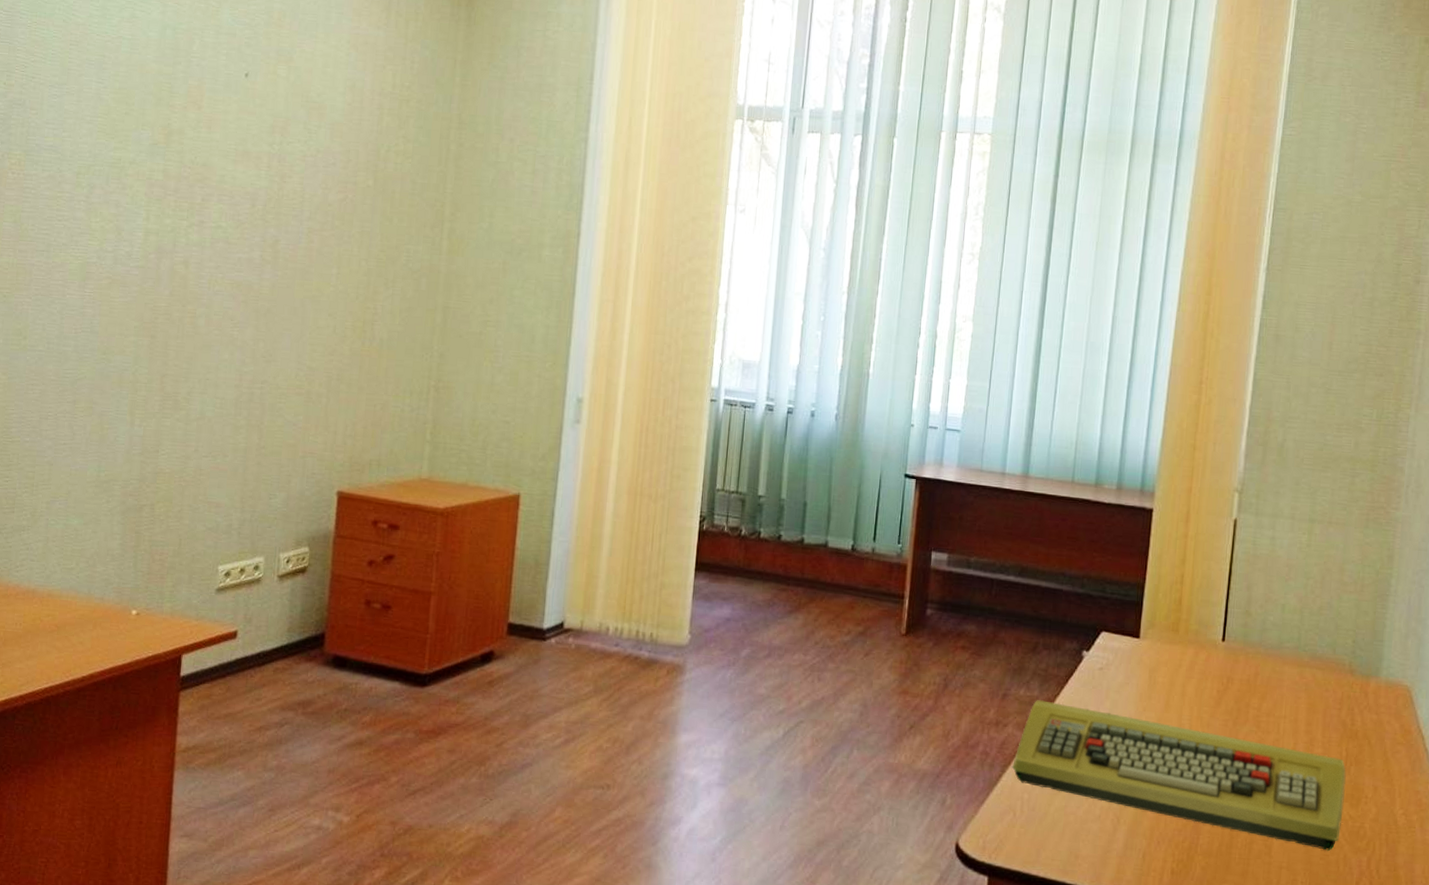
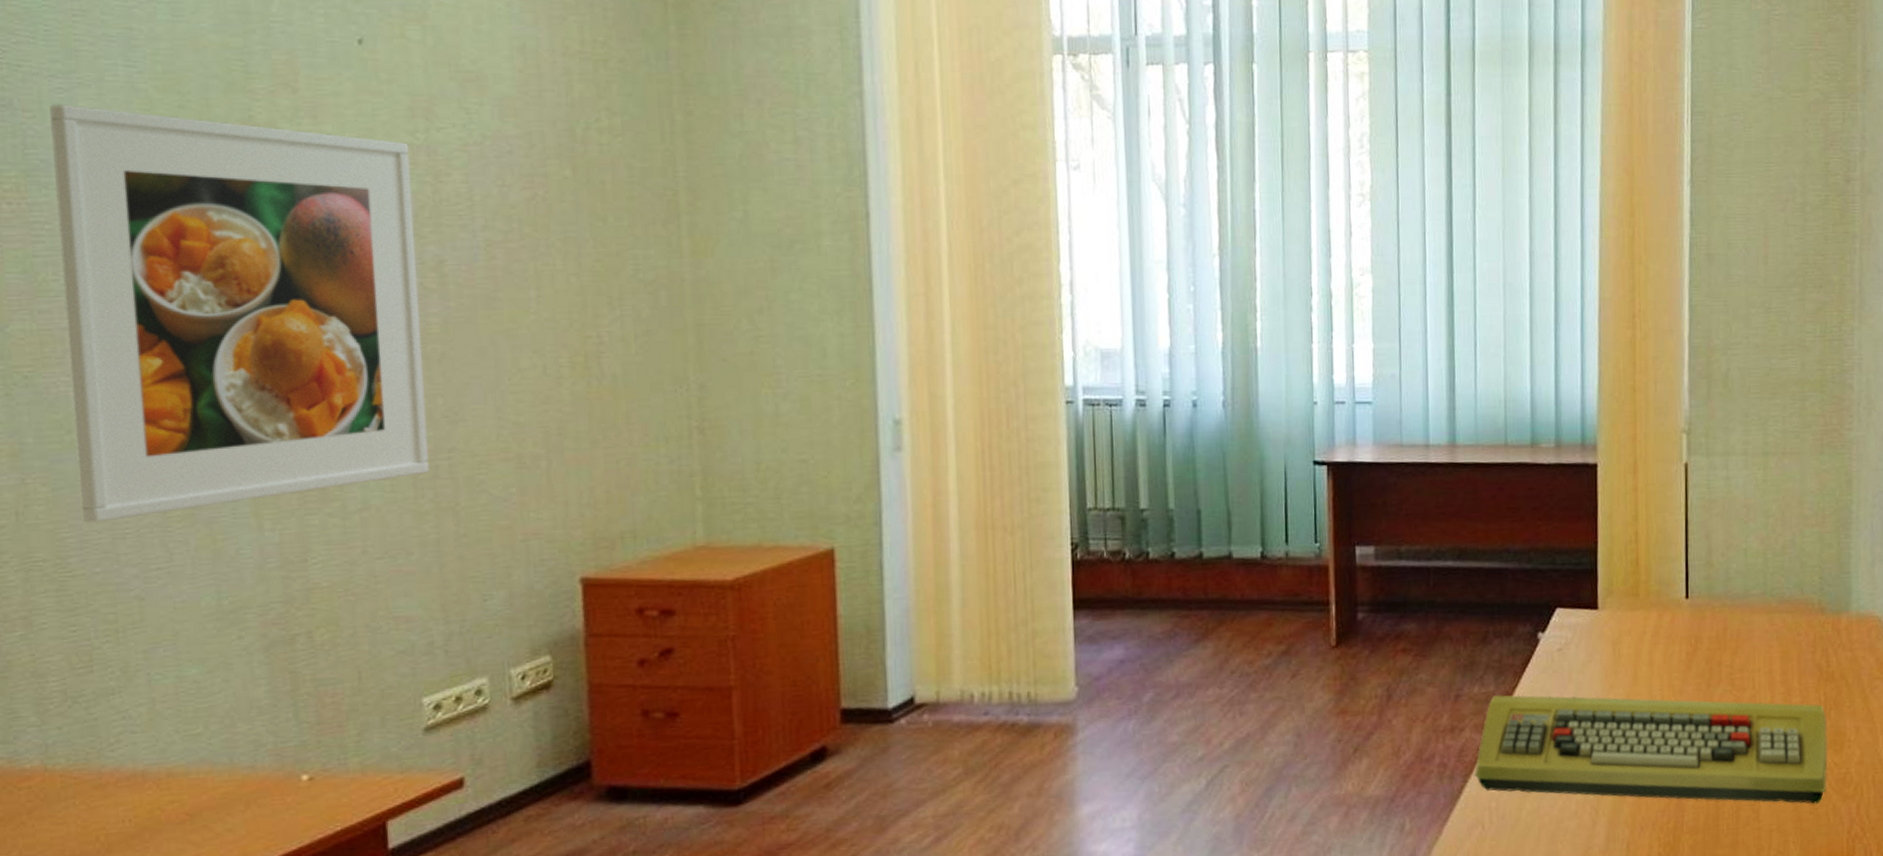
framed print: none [24,106,267,405] -> present [50,104,429,523]

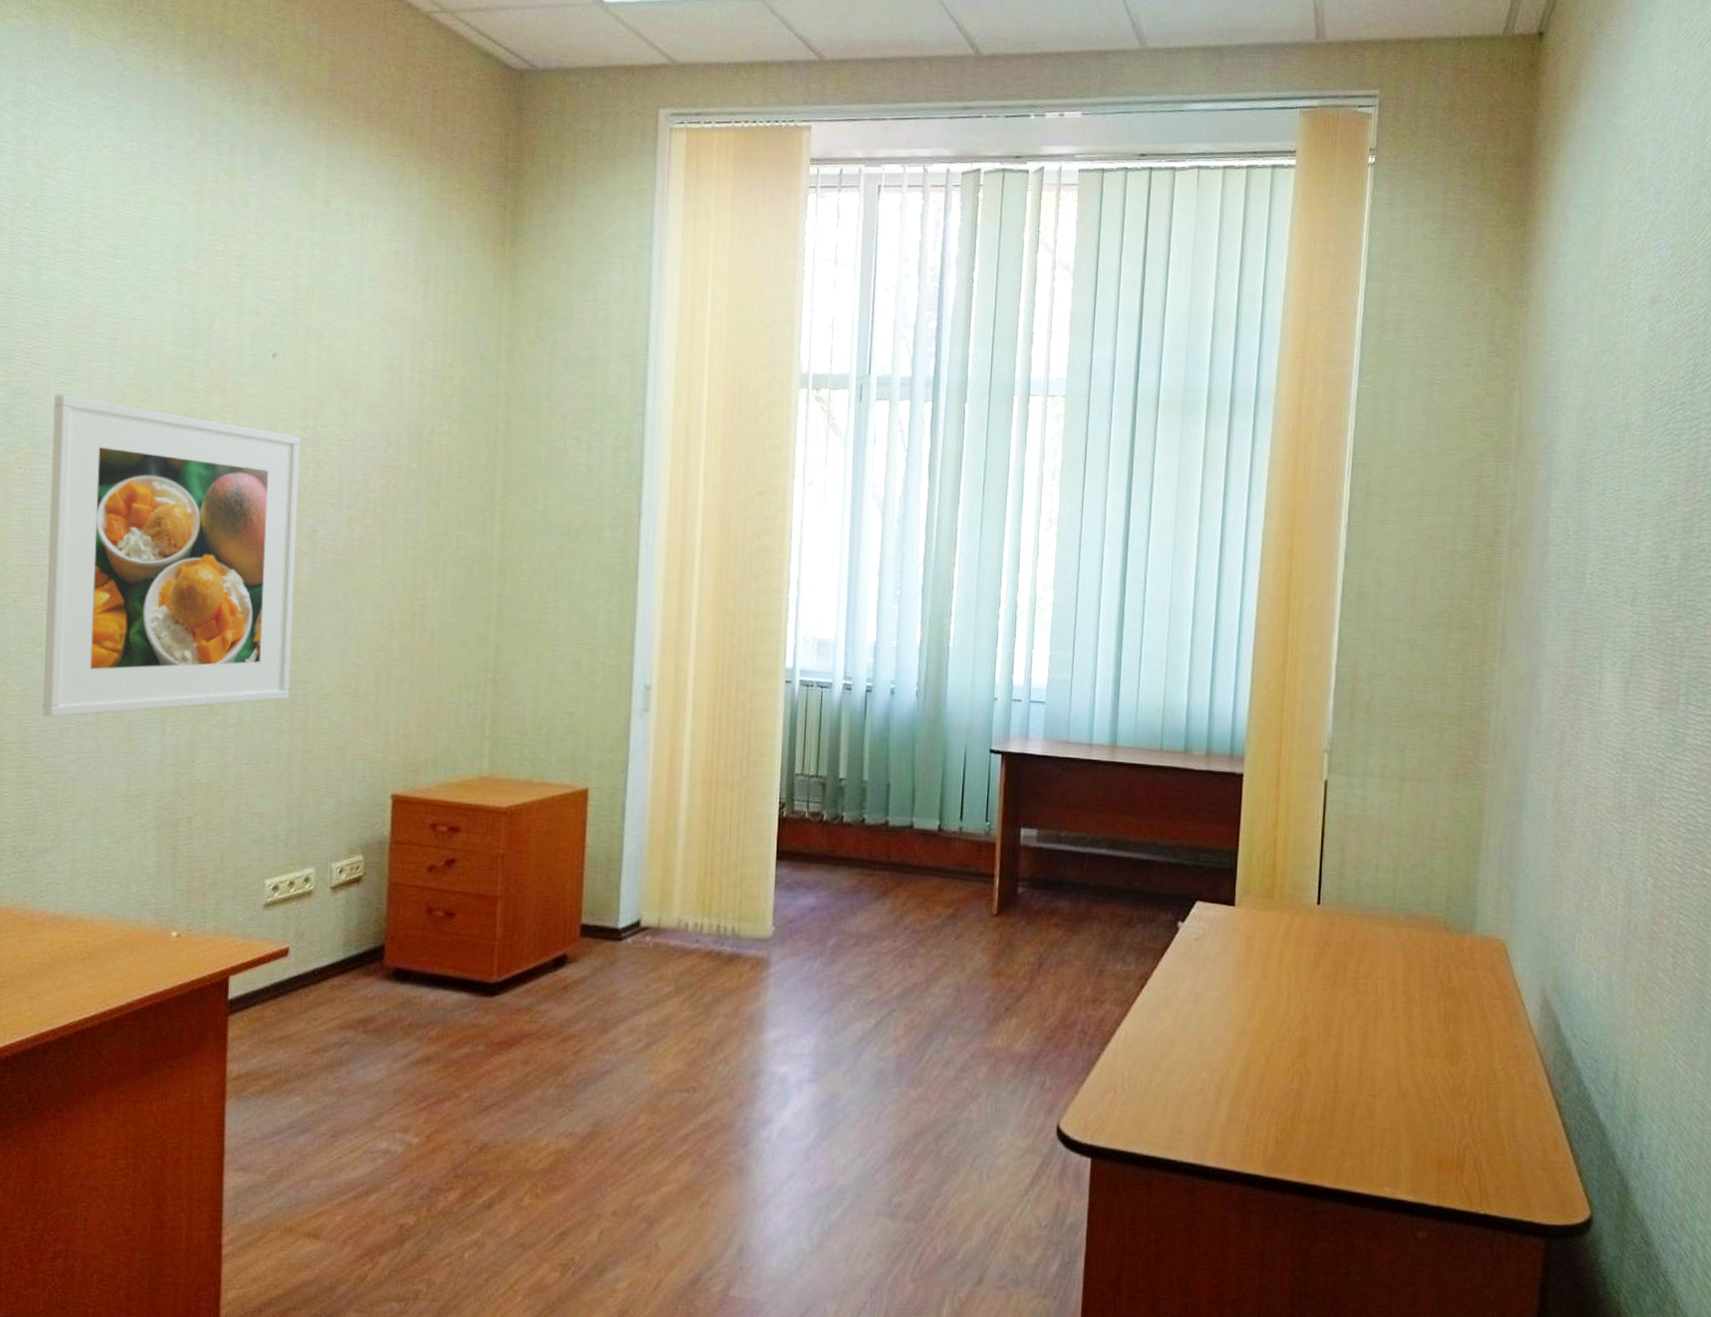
keyboard: present [1474,695,1828,804] -> none [1110,974,1445,1110]

